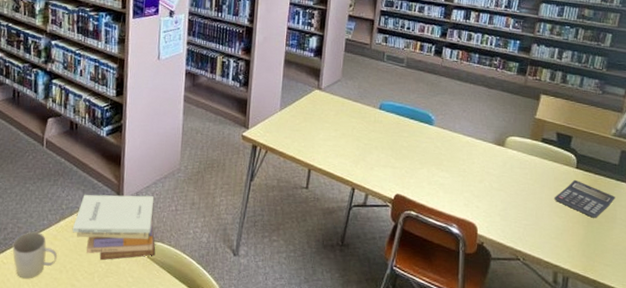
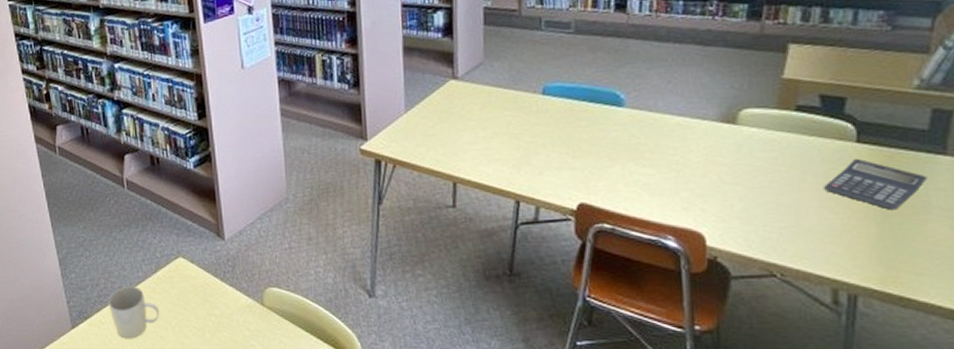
books: present [72,194,156,260] -> none [171,234,273,312]

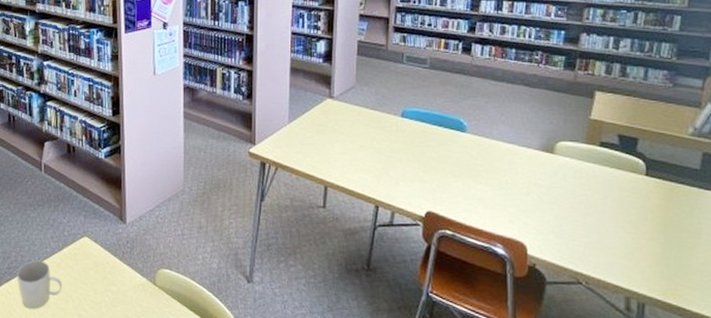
calculator: present [824,158,927,210] -> none [620,188,699,234]

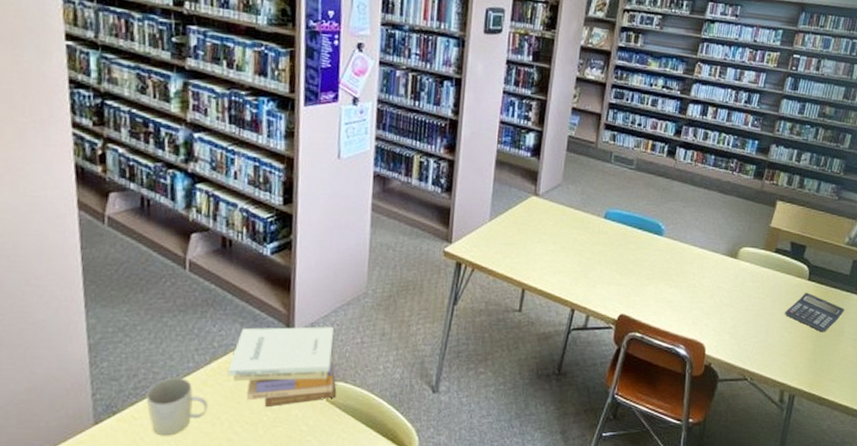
books: none [76,219,164,289] -> present [227,326,337,407]
calculator: none [620,188,699,234] -> present [785,292,845,332]

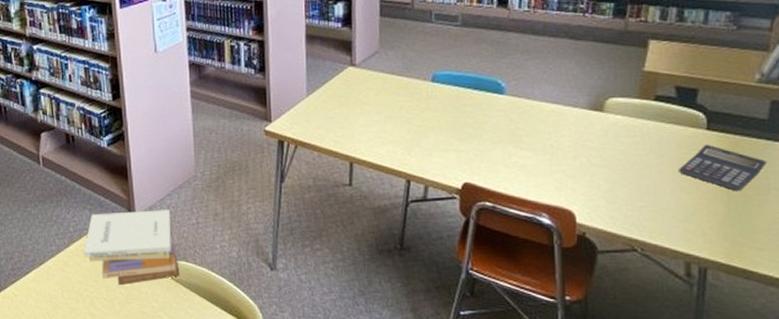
mug: present [146,378,209,436] -> none [22,260,72,311]

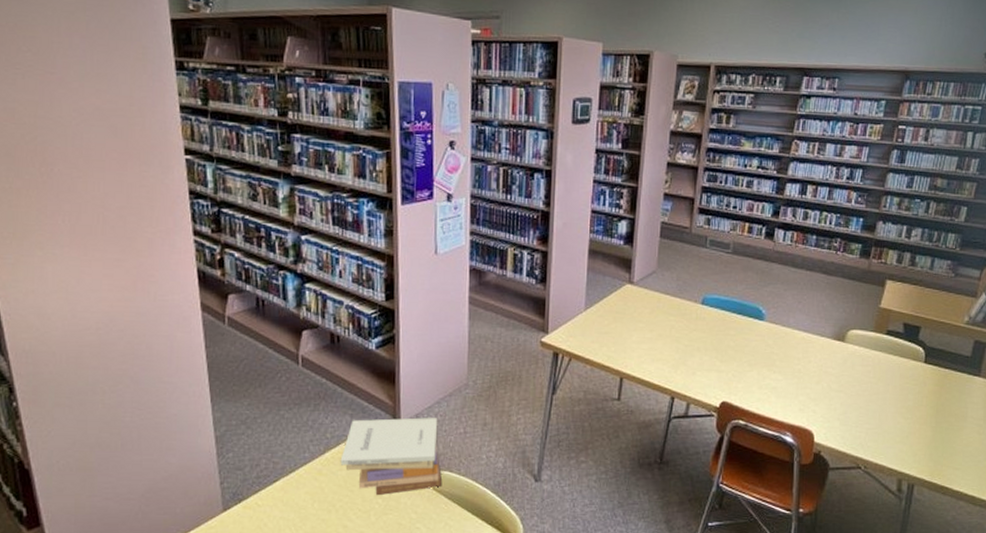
calculator: present [679,144,767,191] -> none [900,375,967,418]

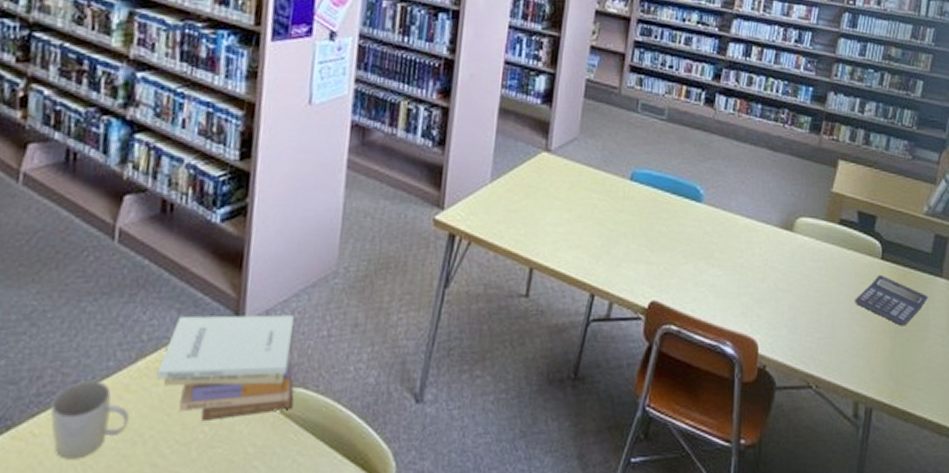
mug: none [268,467,324,522] -> present [50,381,130,459]
calculator: none [900,375,967,418] -> present [855,274,928,326]

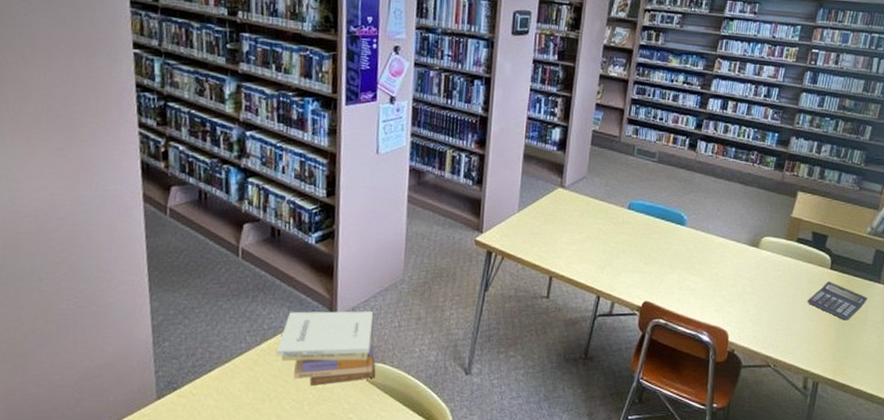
mug: present [50,381,130,459] -> none [203,357,259,411]

